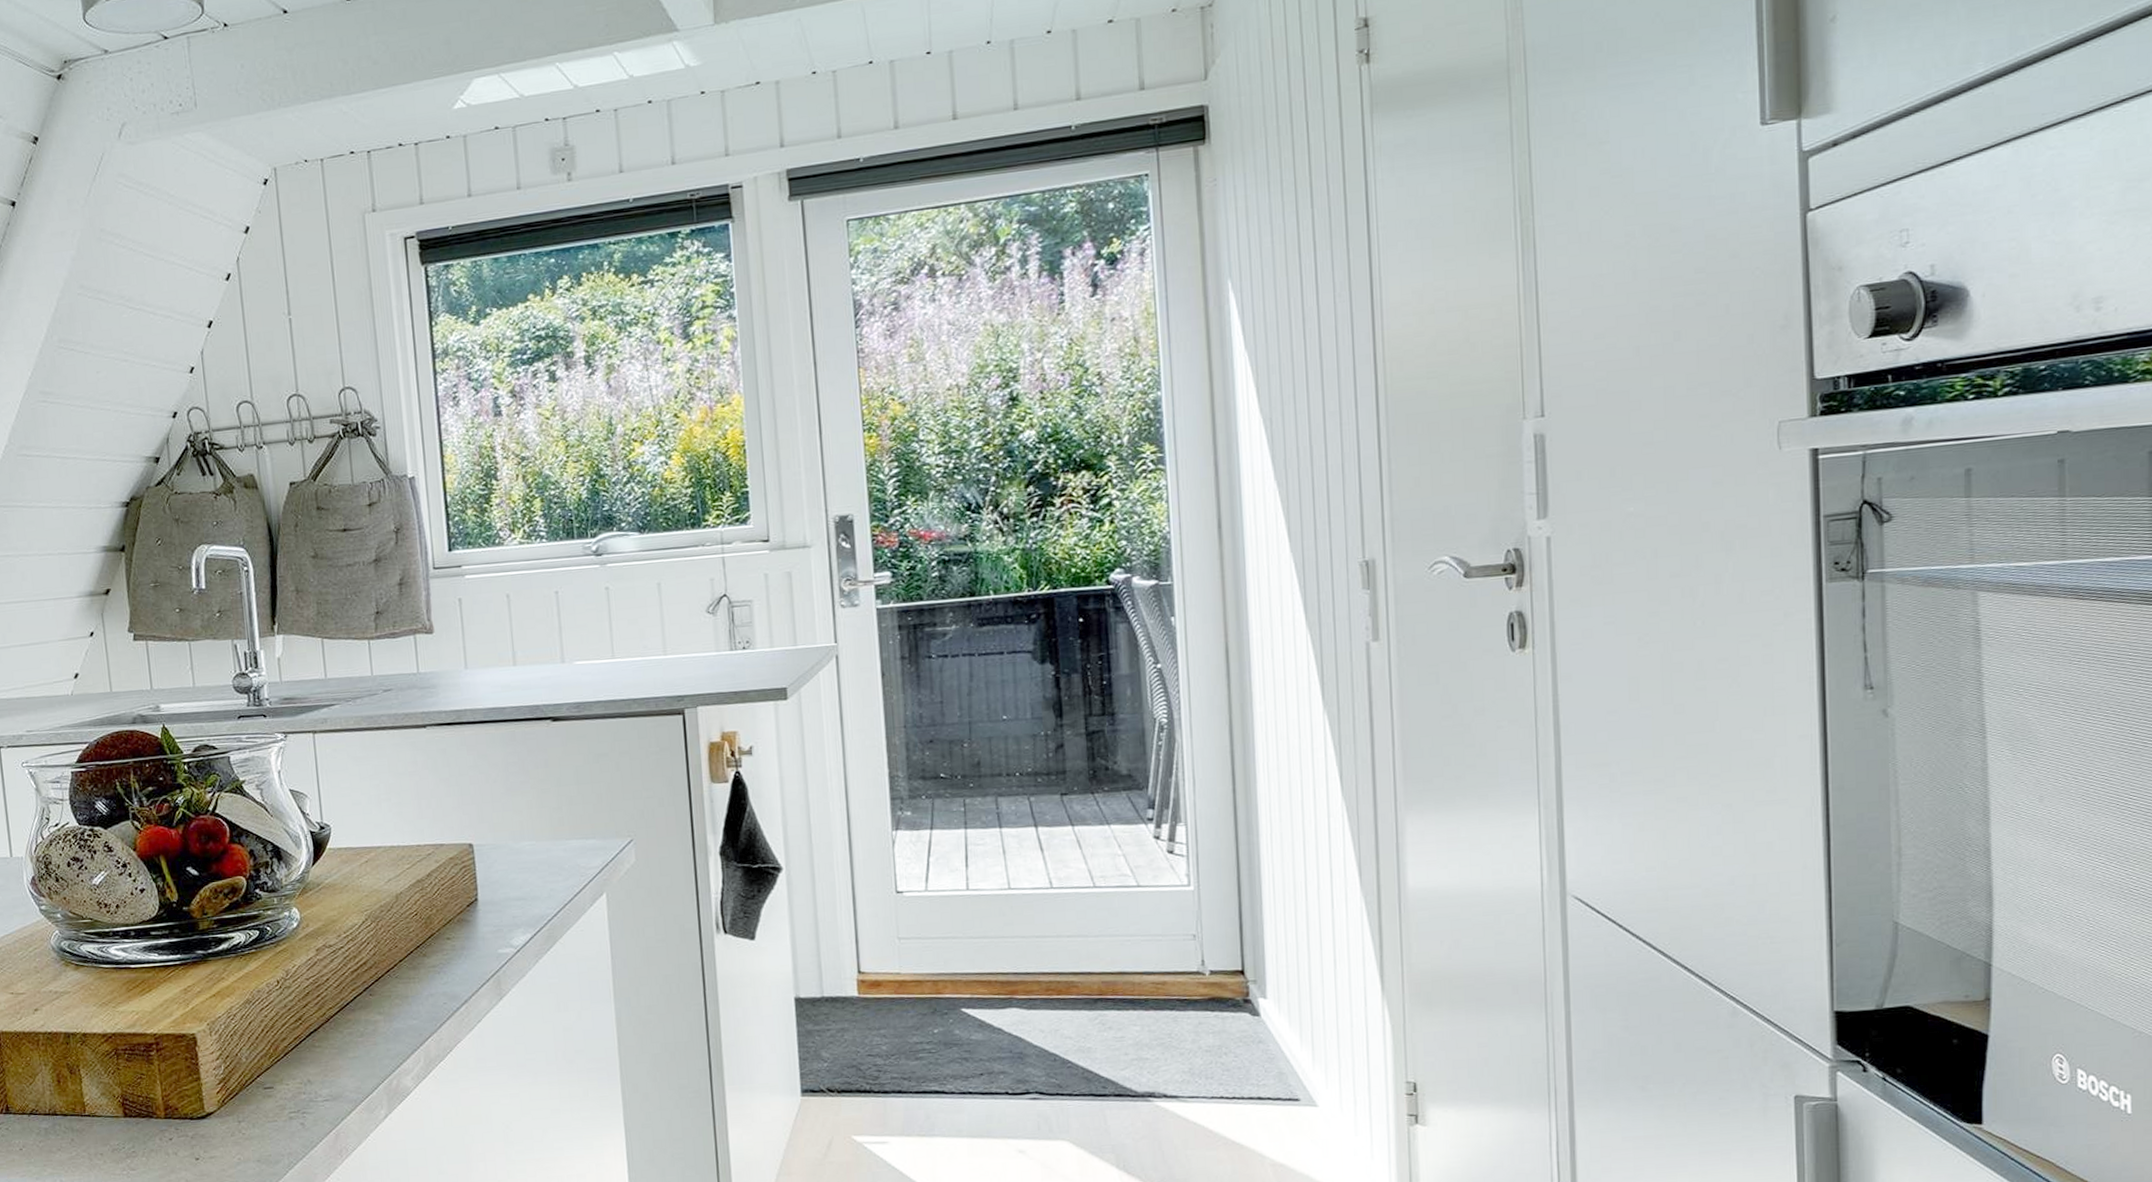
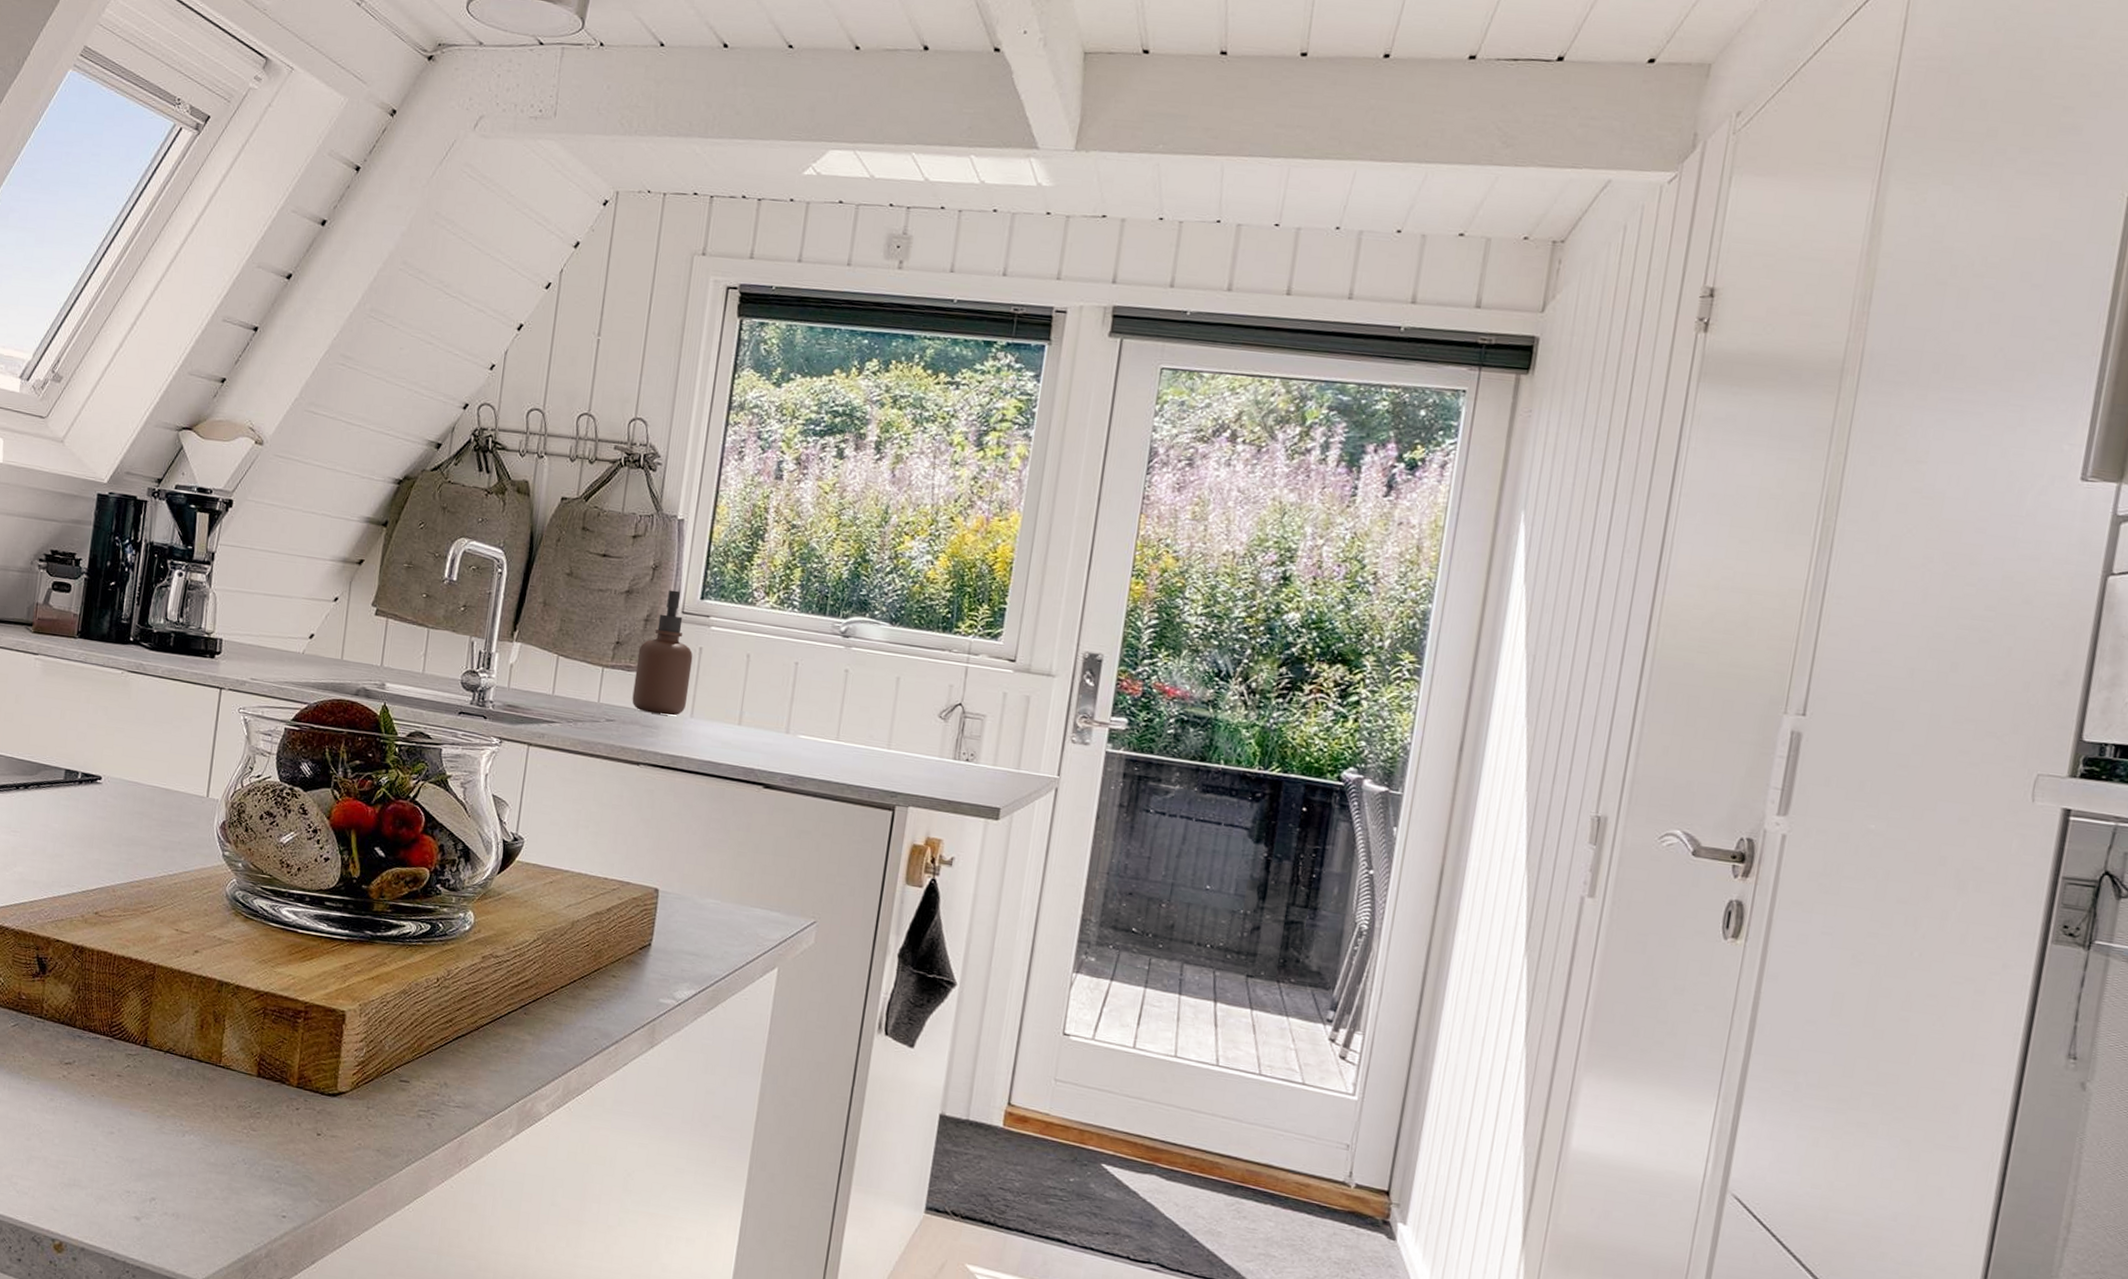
soap dispenser: none [399,548,459,675] -> present [632,589,693,716]

